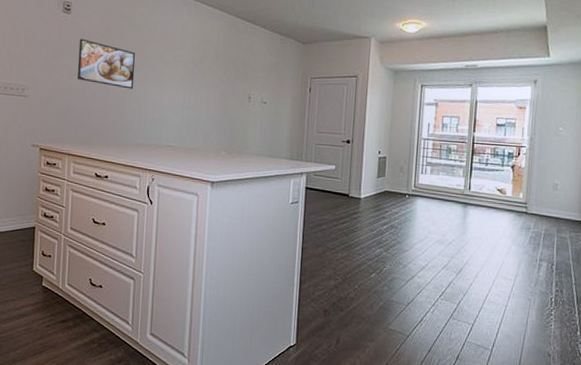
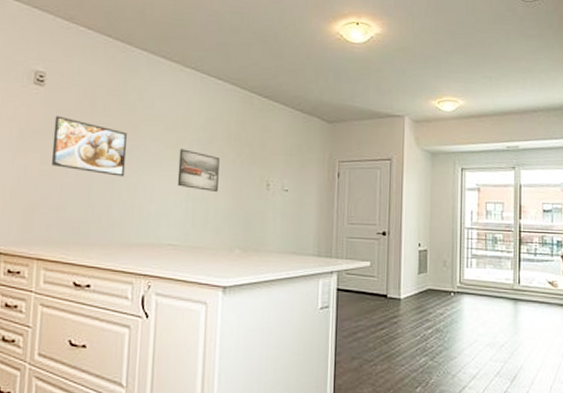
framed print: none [175,66,210,103] -> present [177,149,220,192]

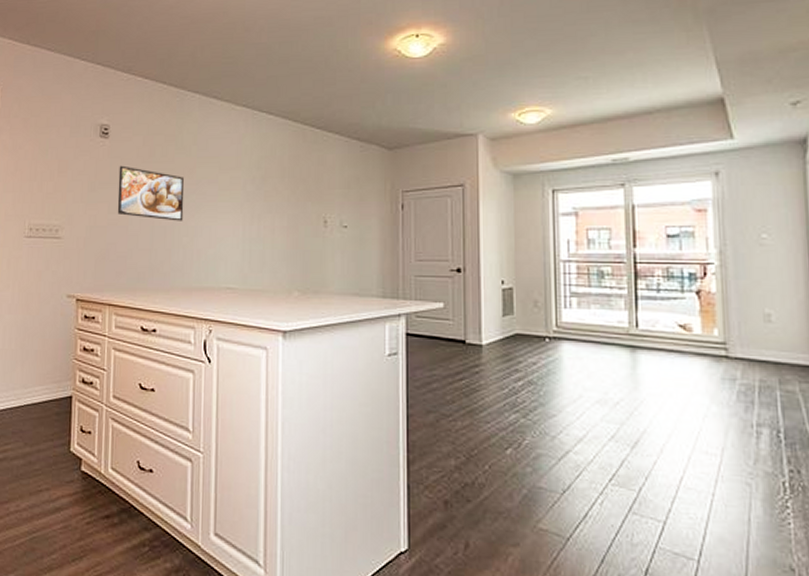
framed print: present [177,149,220,192] -> none [233,189,274,232]

